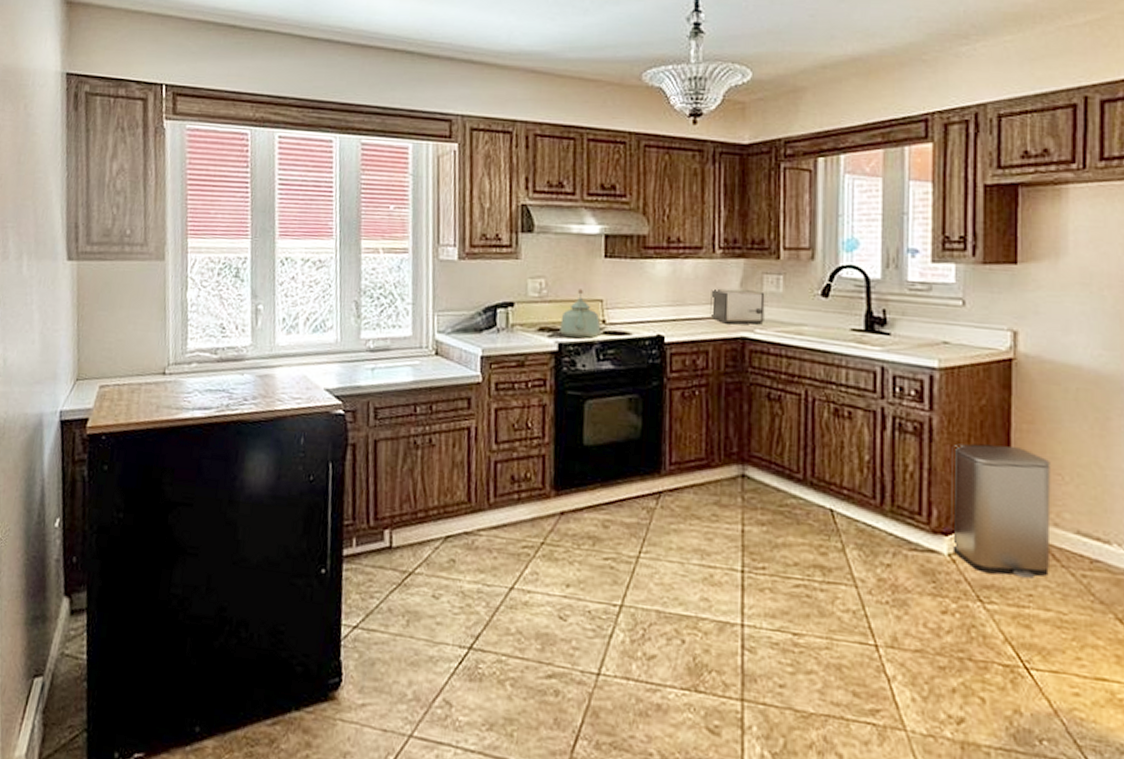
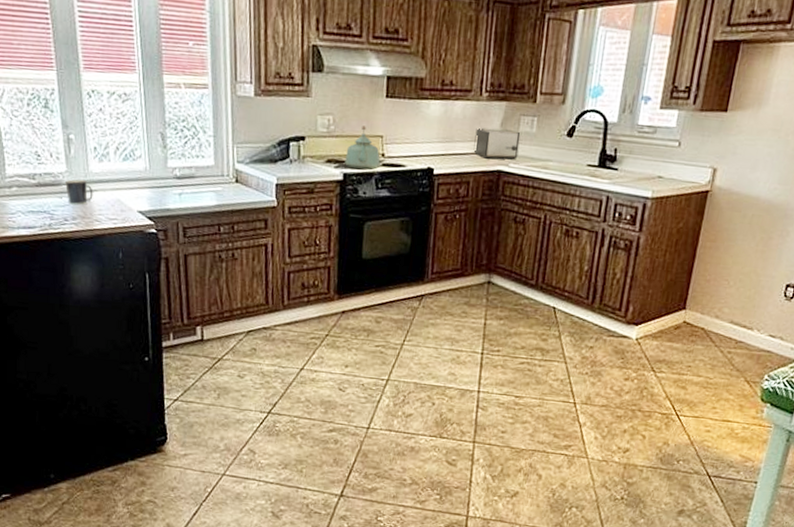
mug: none [248,354,278,383] -> present [65,179,93,206]
pedal bin: present [952,443,1051,579] -> none [639,257,722,355]

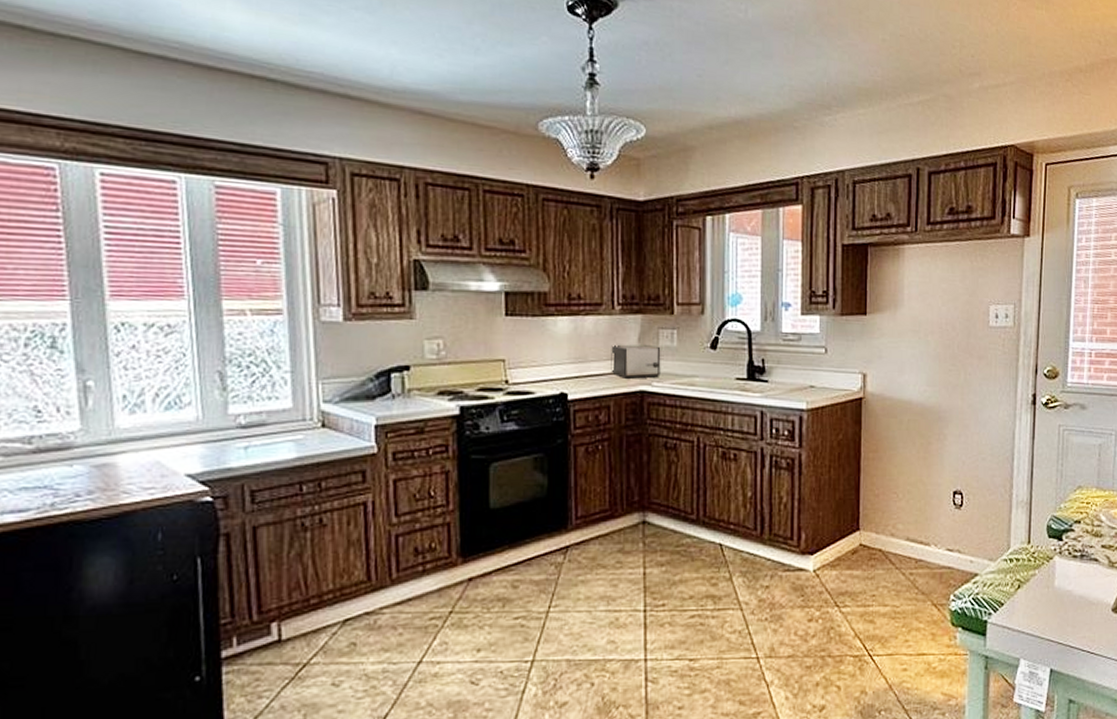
mug: present [65,179,93,206] -> none [78,440,120,474]
kettle: present [345,125,381,171] -> none [461,349,504,401]

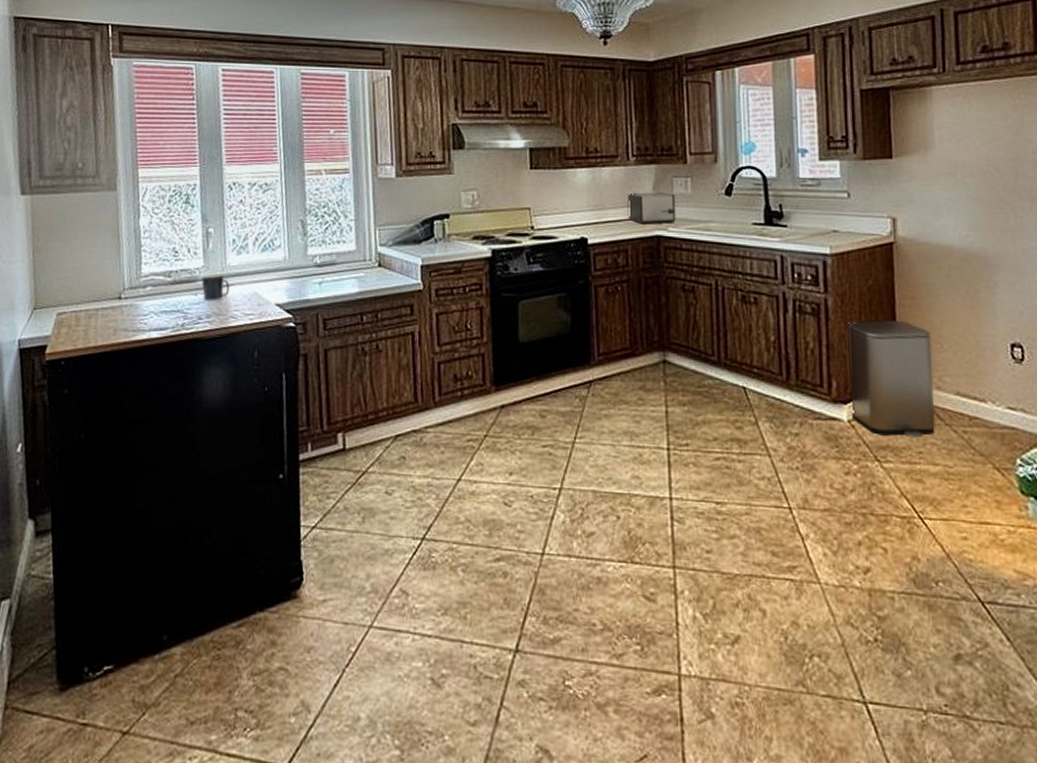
mug: none [78,440,120,474] -> present [201,274,230,302]
pedal bin: none [817,473,889,582] -> present [847,320,935,437]

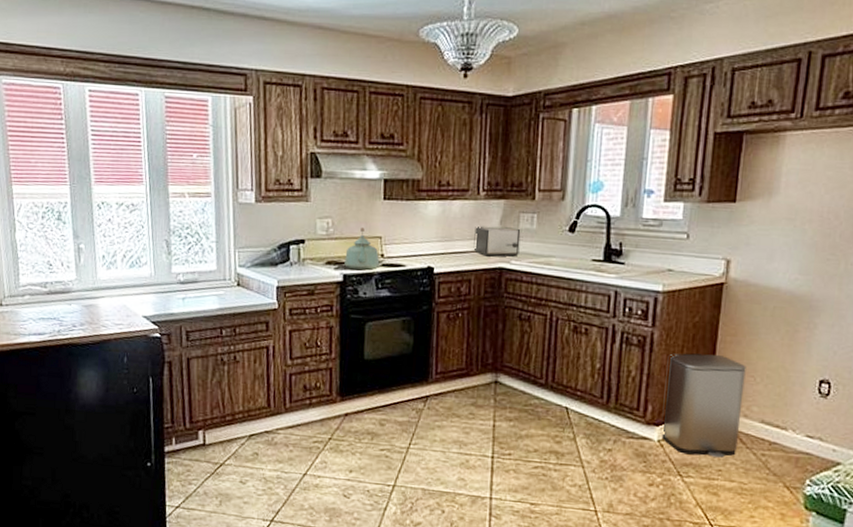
mug: present [201,274,230,302] -> none [75,287,101,312]
kettle: none [492,199,530,245] -> present [344,227,380,271]

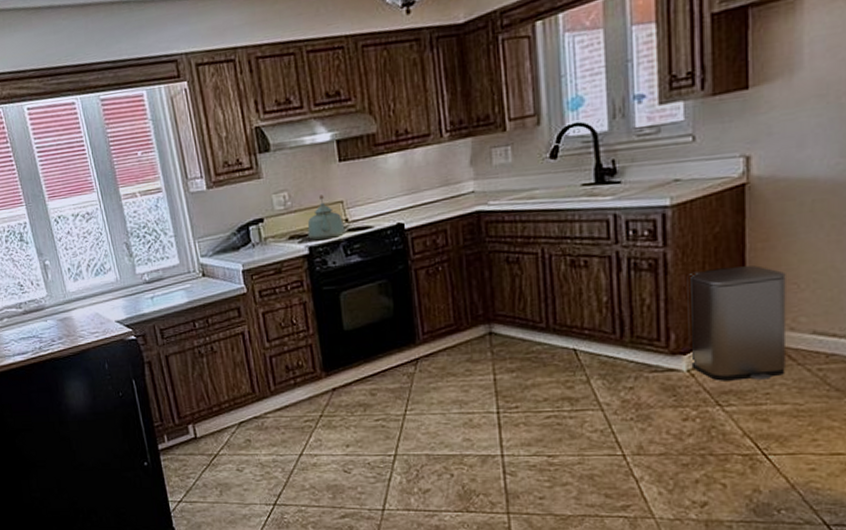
toaster: present [473,226,521,257] -> none [443,165,497,202]

